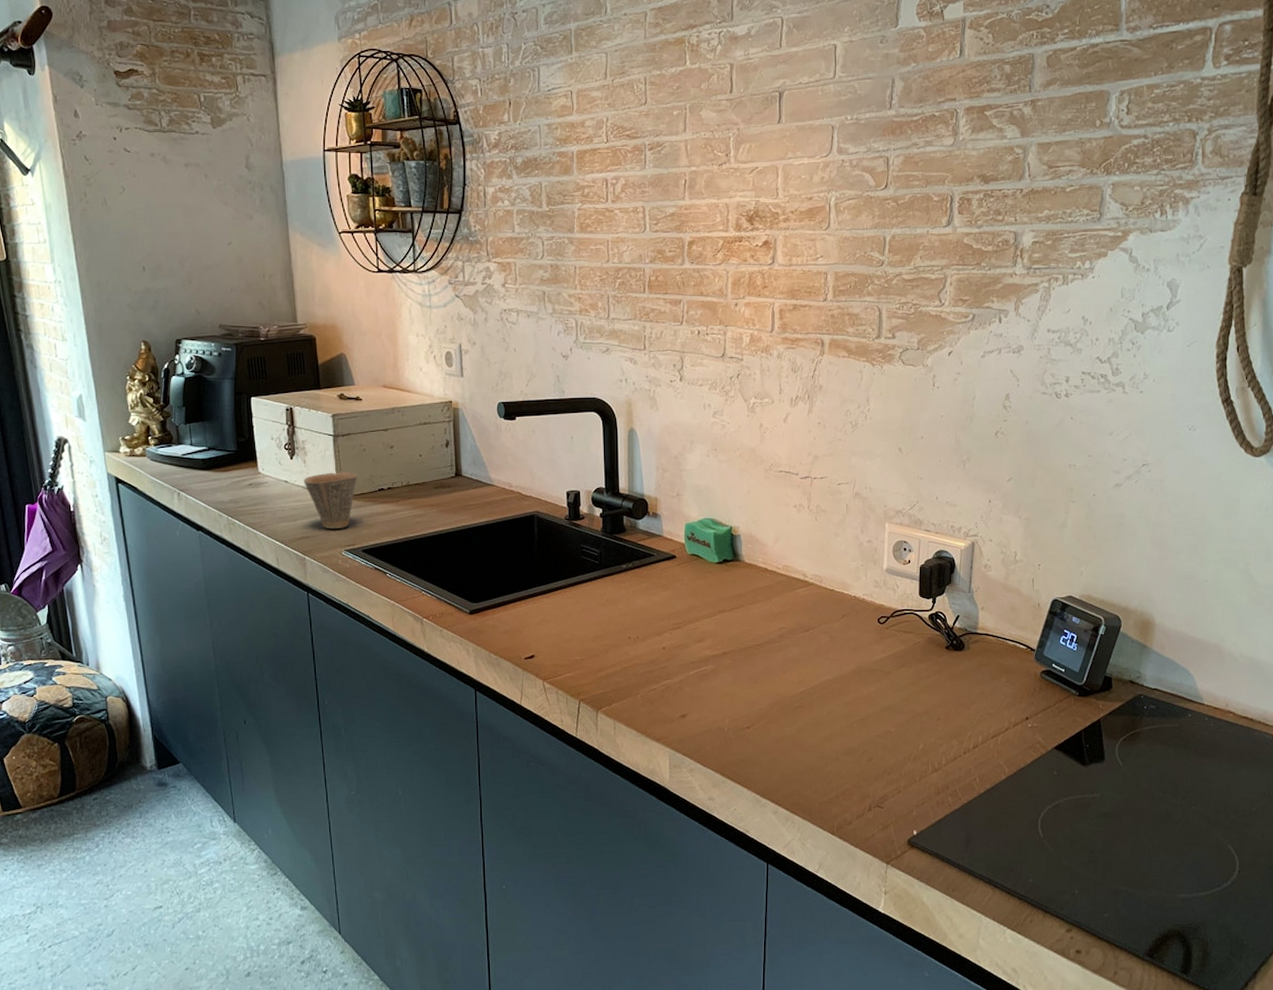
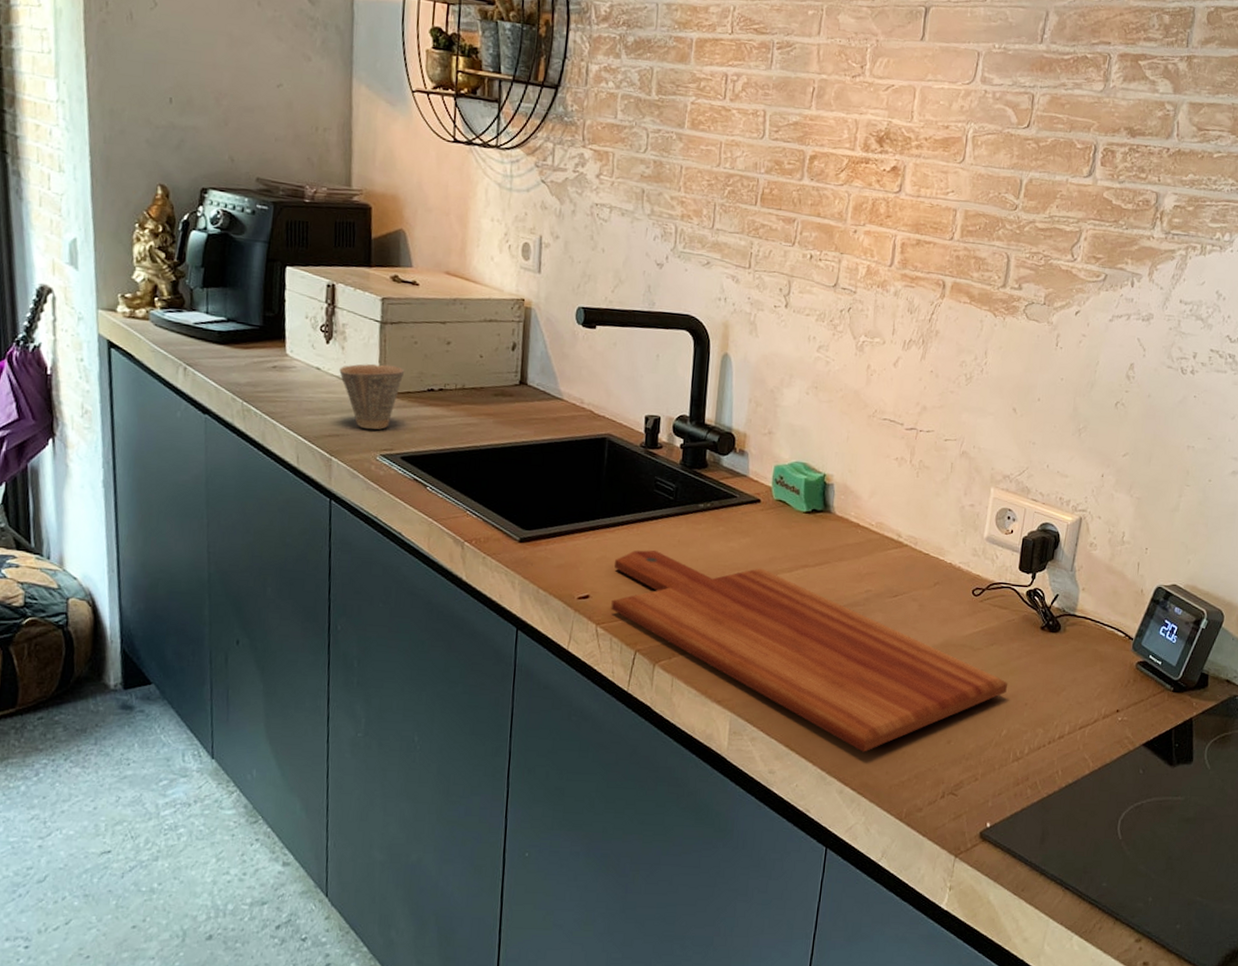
cutting board: none [554,610,920,775] -> present [611,550,1008,752]

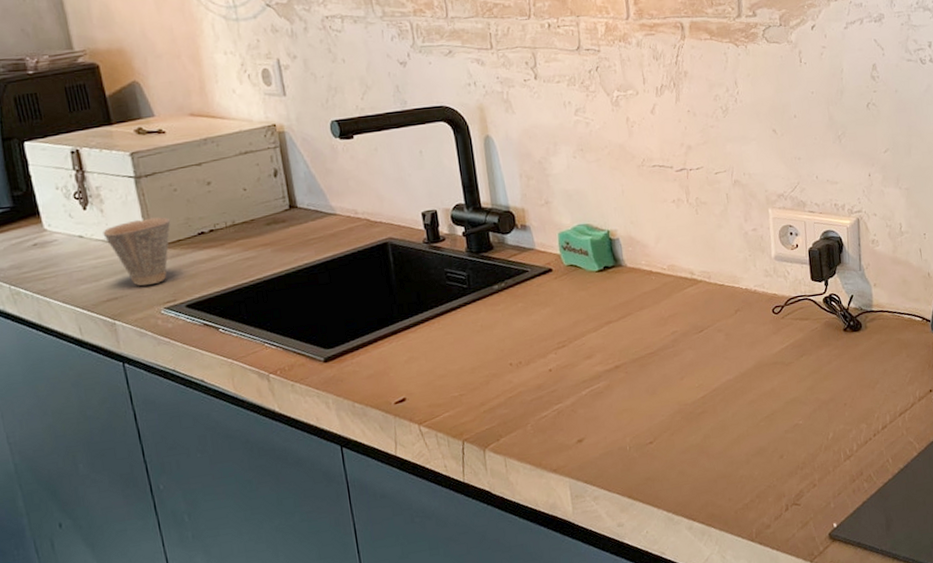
cutting board: present [611,550,1008,752] -> none [423,333,825,486]

